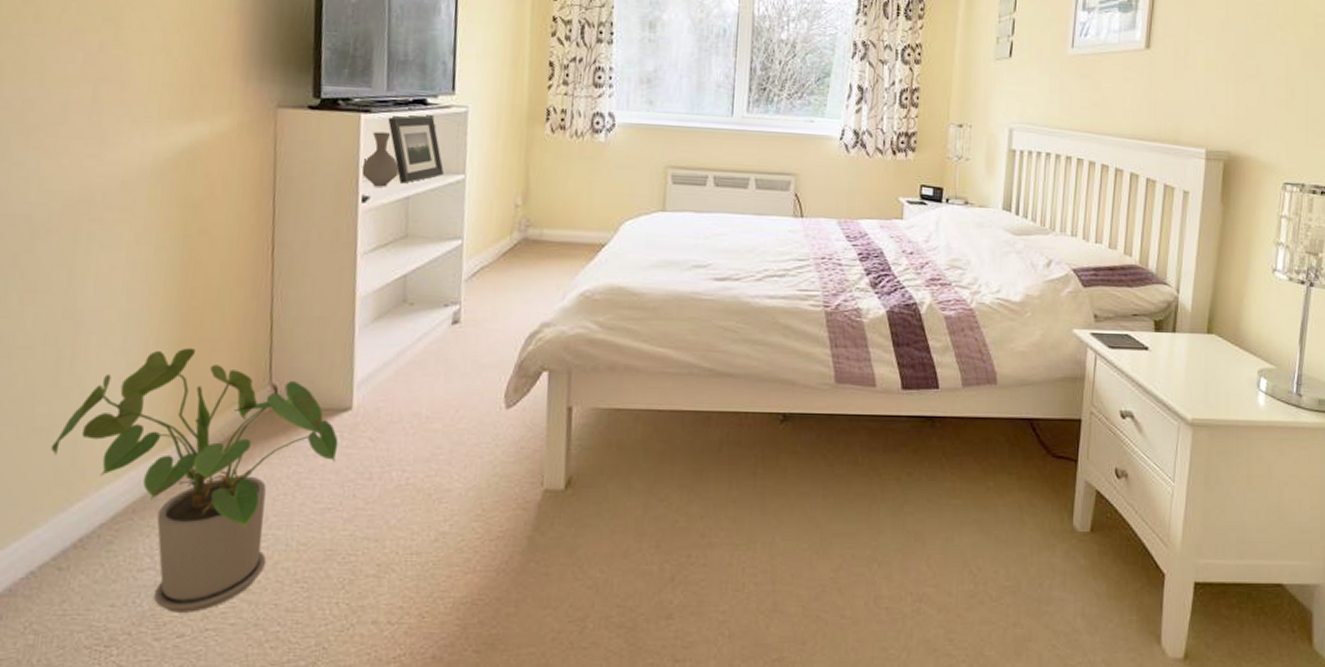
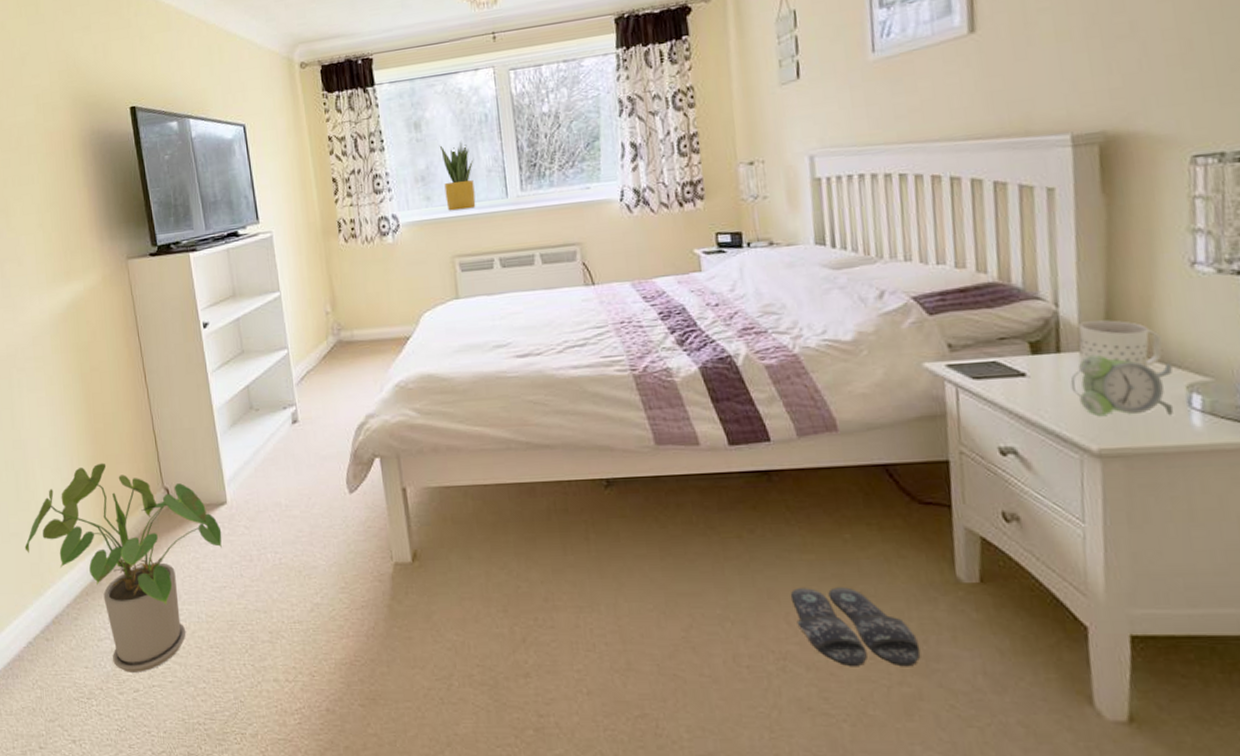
vase: present [361,132,399,187] -> none [198,265,227,314]
picture frame: present [388,116,443,184] -> none [211,246,262,308]
planter: none [669,50,705,121] -> present [439,141,476,211]
slippers: none [935,532,1035,608] -> present [791,587,921,666]
alarm clock: none [1179,337,1250,395] -> present [1070,354,1174,416]
mug: none [1187,308,1246,352] -> present [1078,320,1163,367]

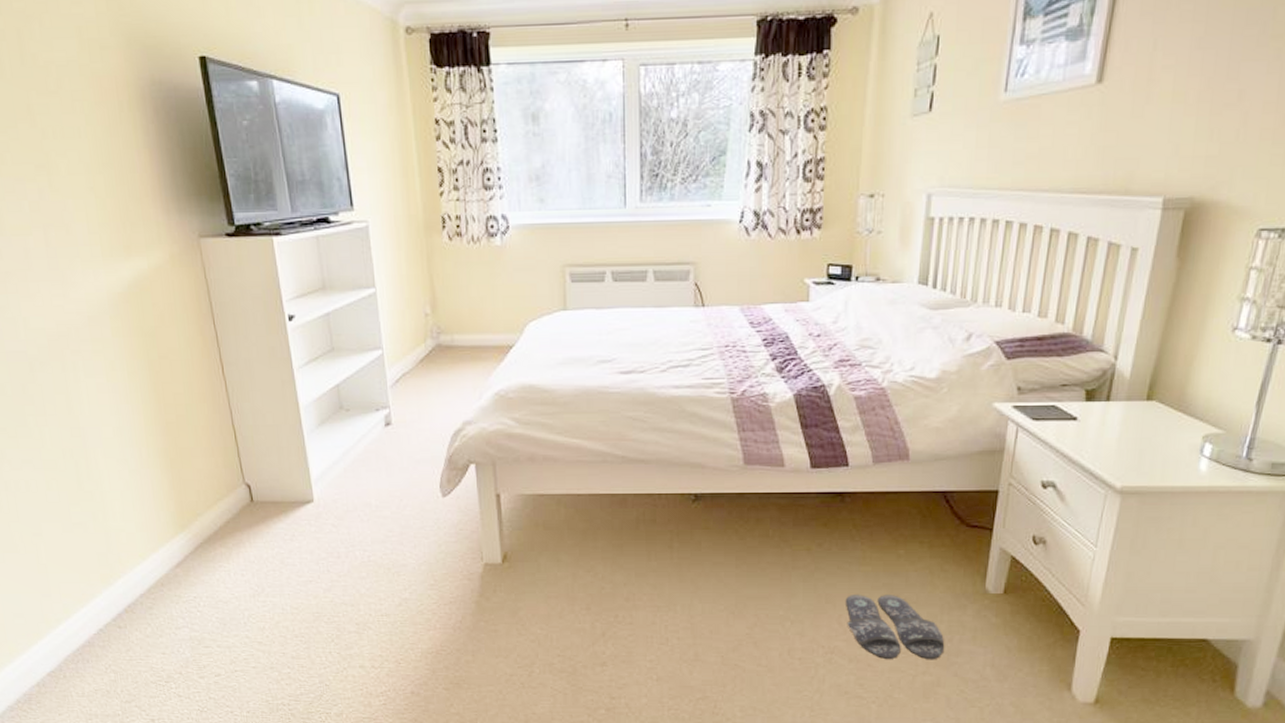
house plant: present [24,463,222,672] -> none [89,455,308,659]
planter: present [439,141,476,211] -> none [557,140,594,217]
alarm clock: present [1070,354,1174,416] -> none [1111,404,1195,461]
mug: present [1078,320,1163,367] -> none [1122,374,1194,418]

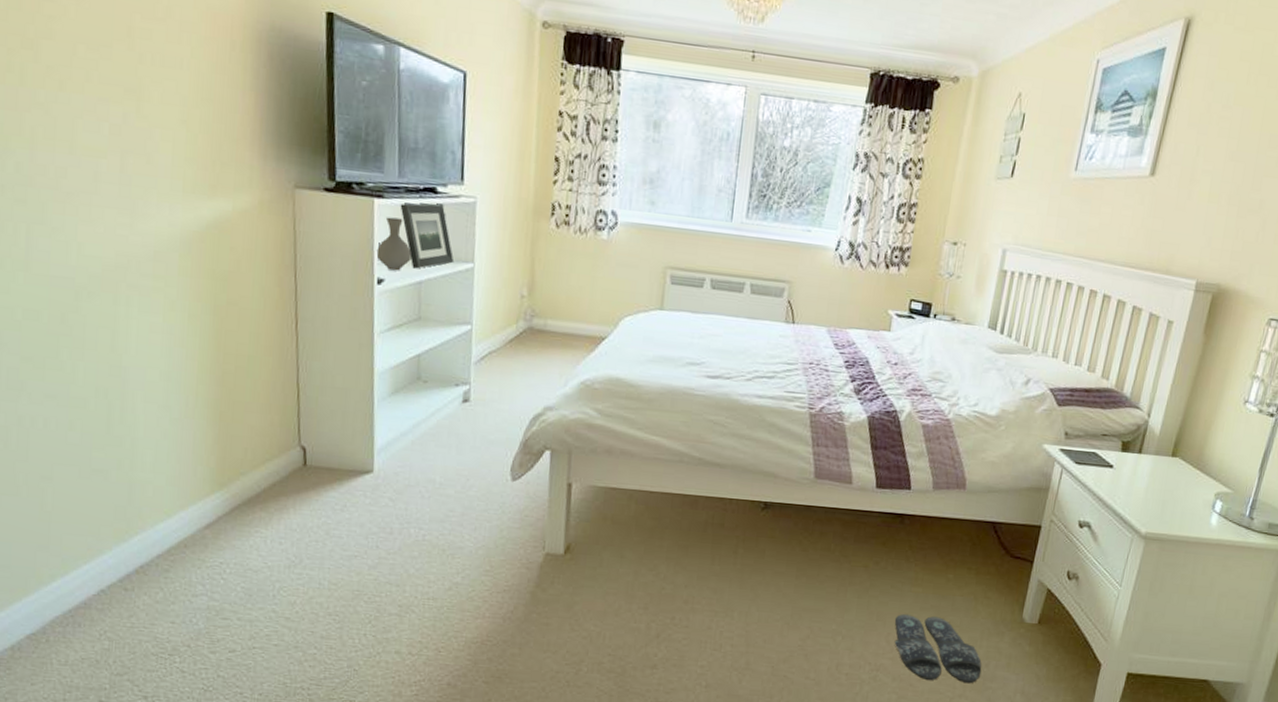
vase: none [283,253,316,306] -> present [376,217,412,271]
picture frame: none [297,234,355,301] -> present [400,203,453,269]

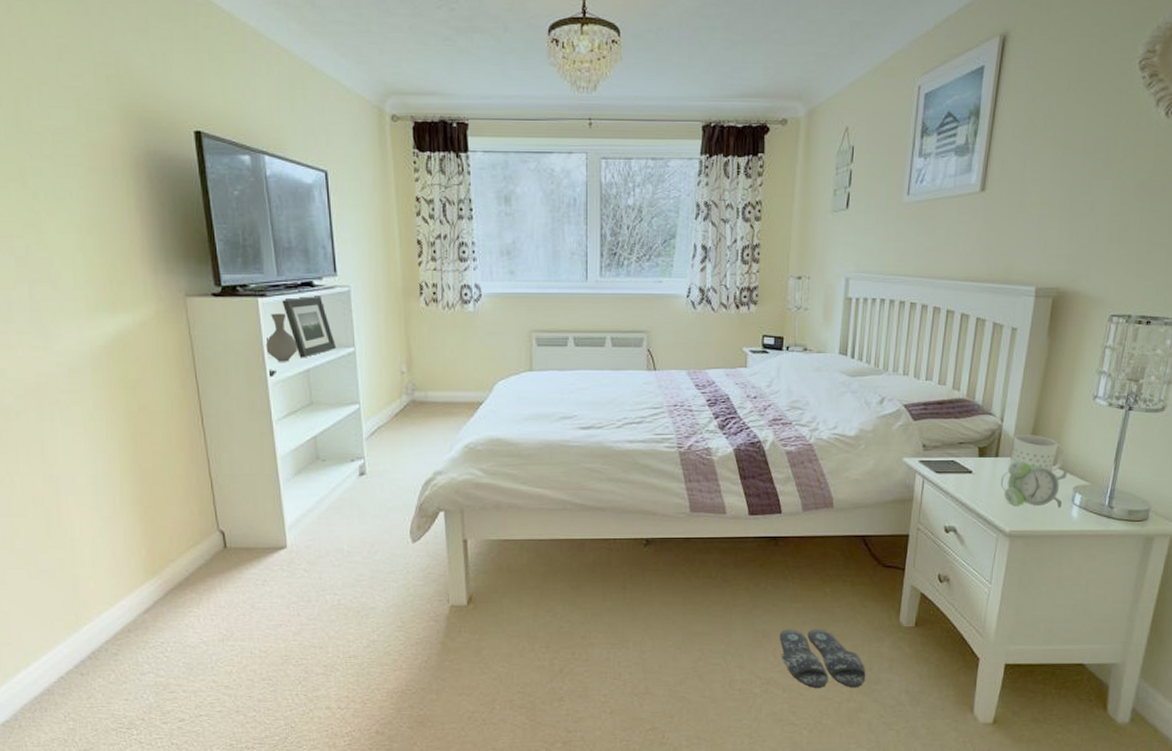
alarm clock: none [1140,459,1210,515] -> present [1000,460,1067,509]
mug: none [1151,432,1210,475] -> present [1009,435,1065,472]

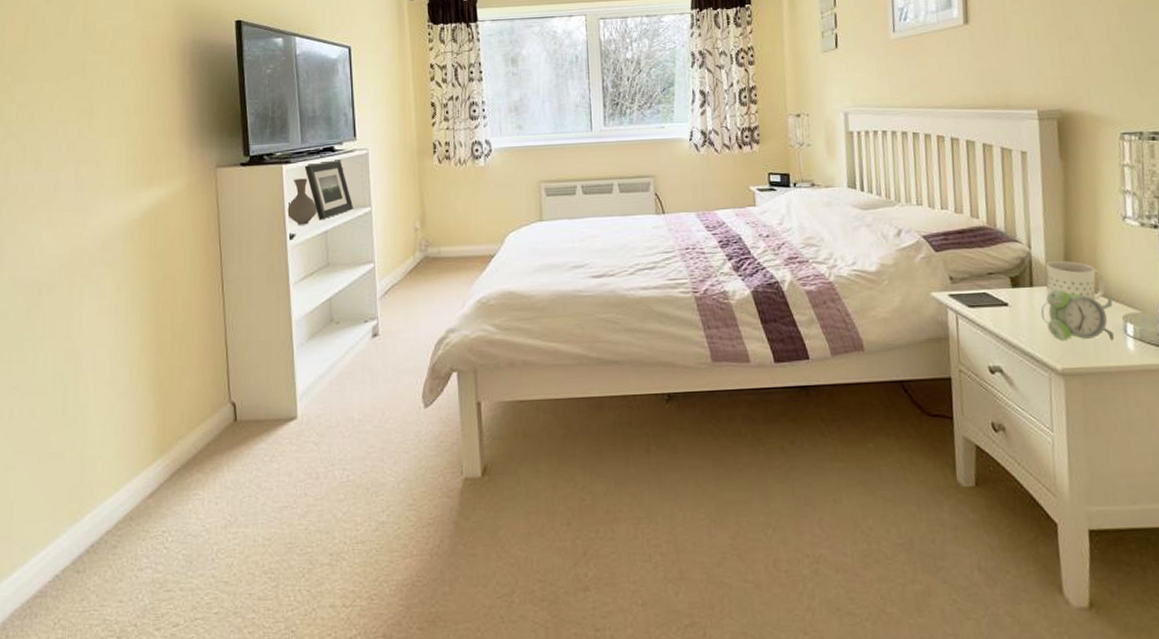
slippers: present [780,629,866,688] -> none [824,493,929,567]

